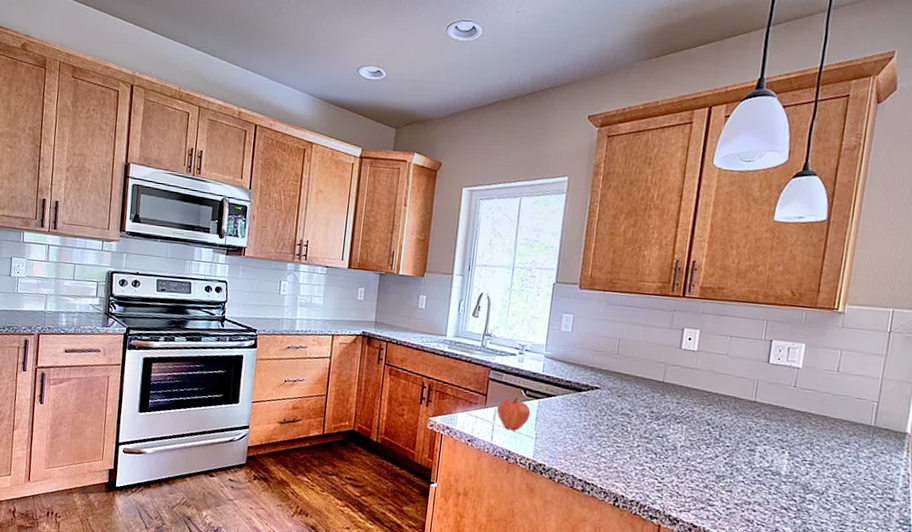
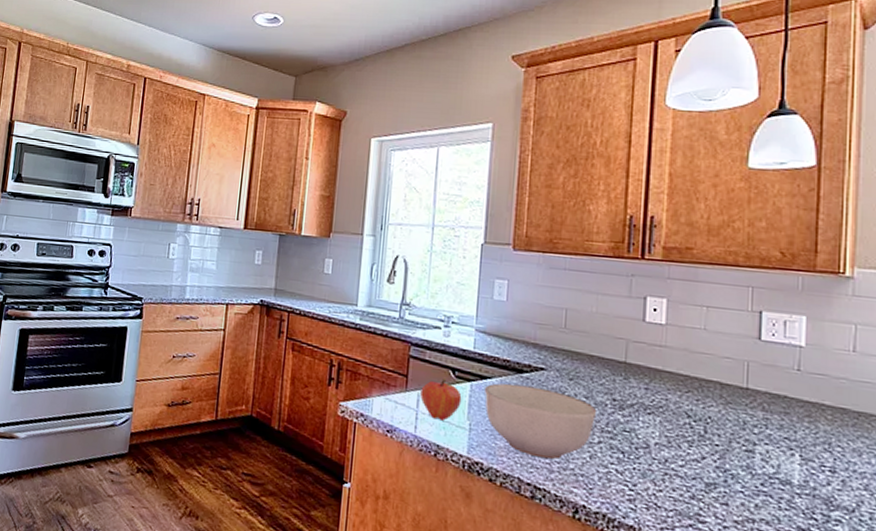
bowl: none [549,400,638,460] -> present [483,383,597,459]

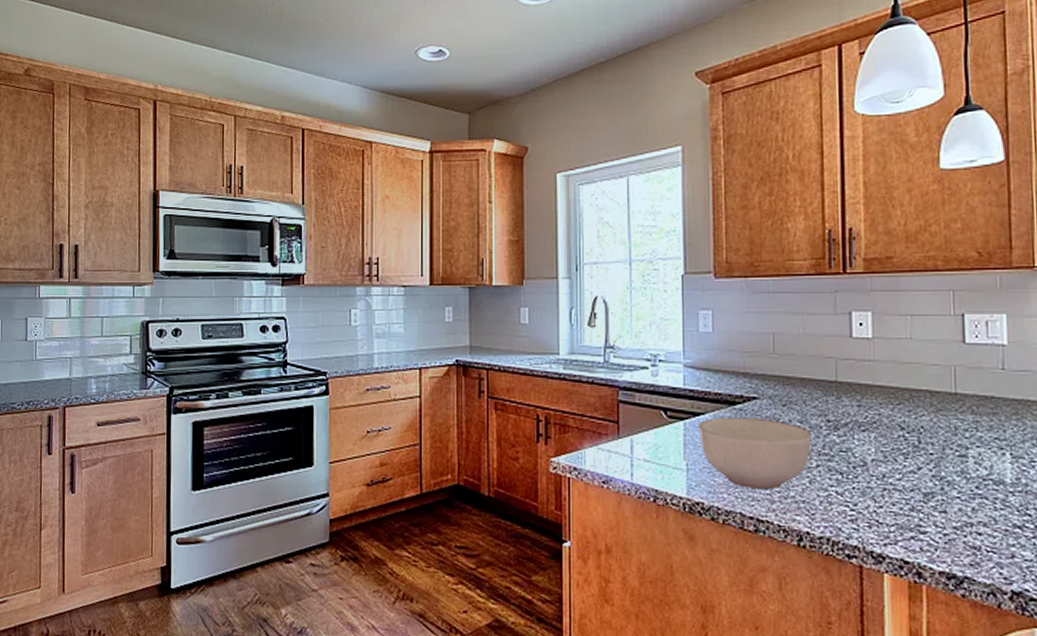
fruit: present [420,377,462,421] -> none [634,419,676,464]

